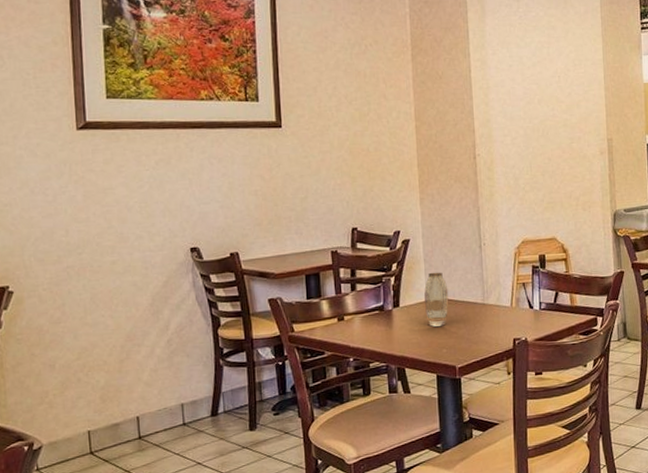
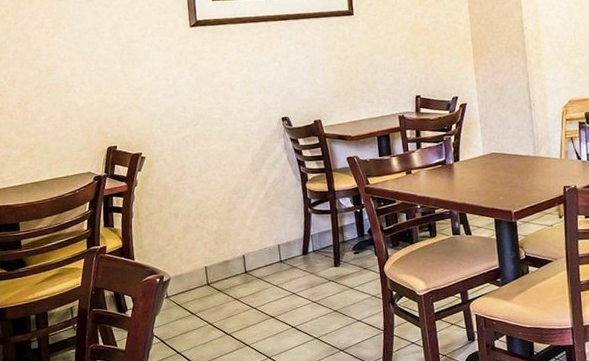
vase: present [423,272,449,327] -> none [480,130,504,177]

